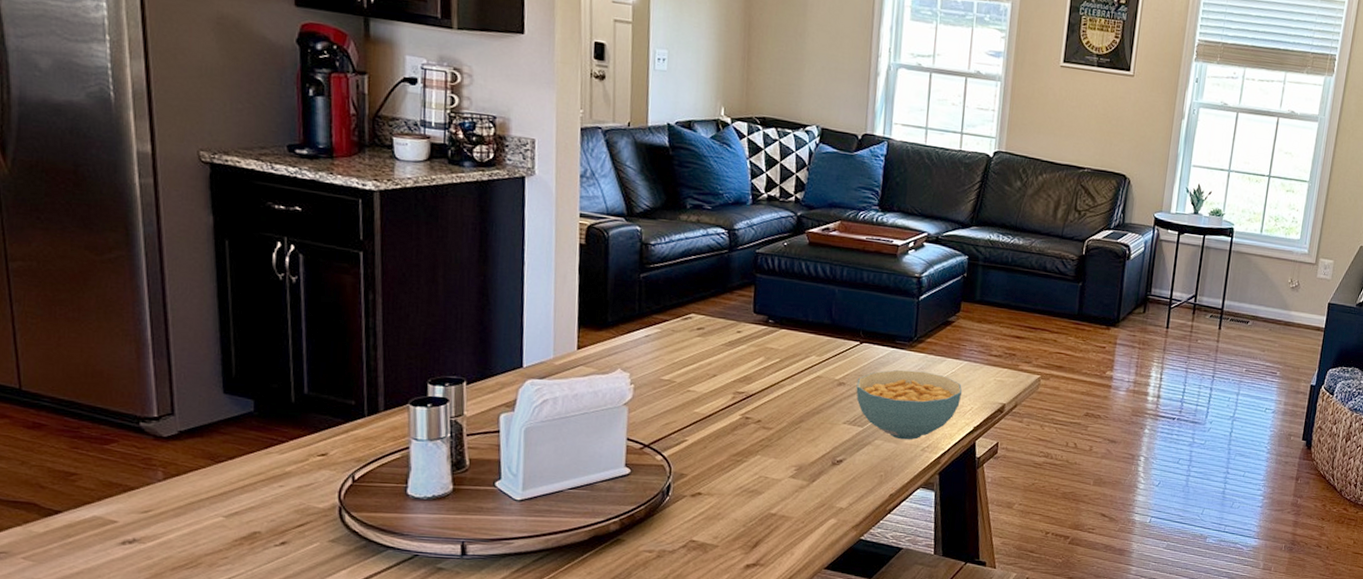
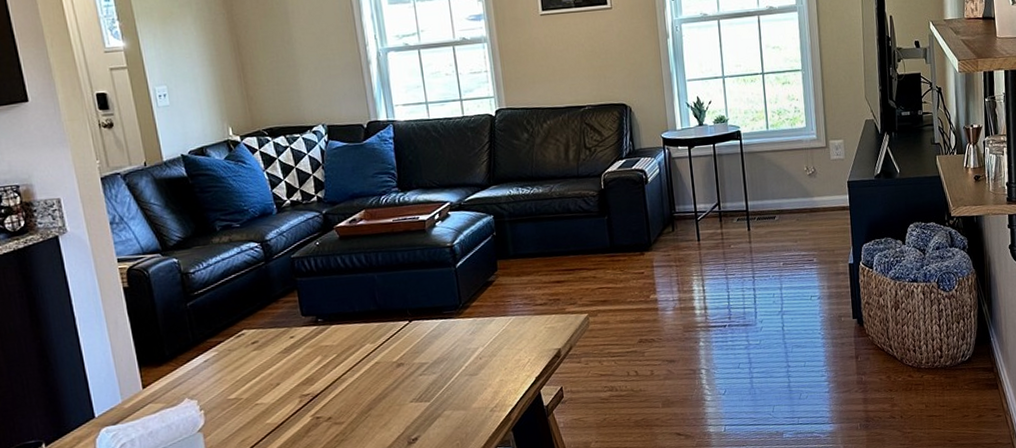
cereal bowl: present [856,369,963,440] -> none [414,334,517,406]

